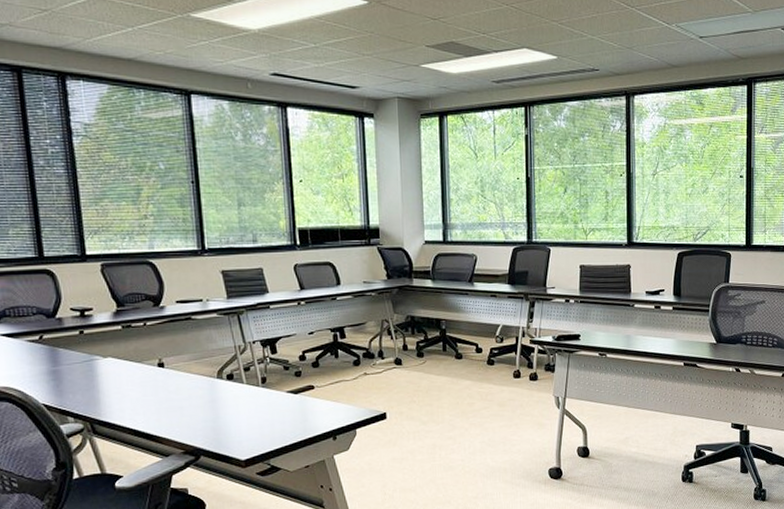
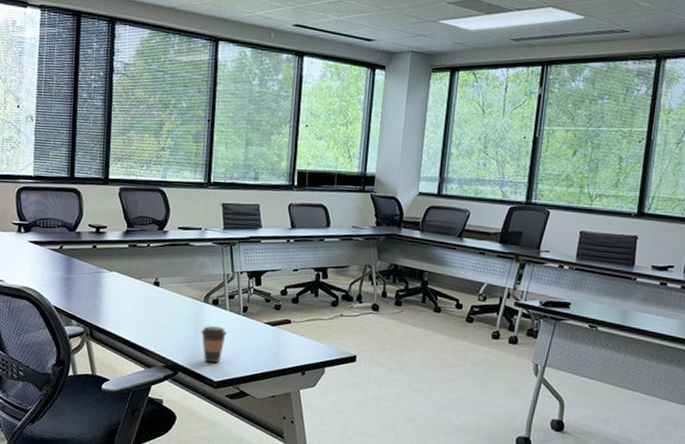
coffee cup: none [219,402,249,442] -> present [201,326,228,364]

